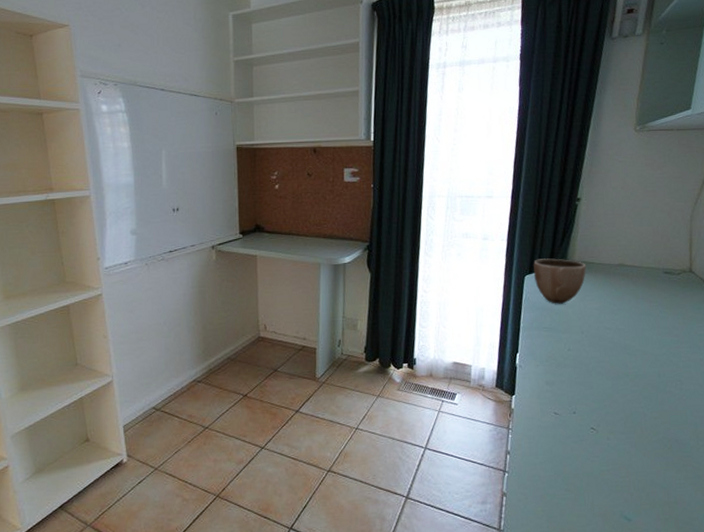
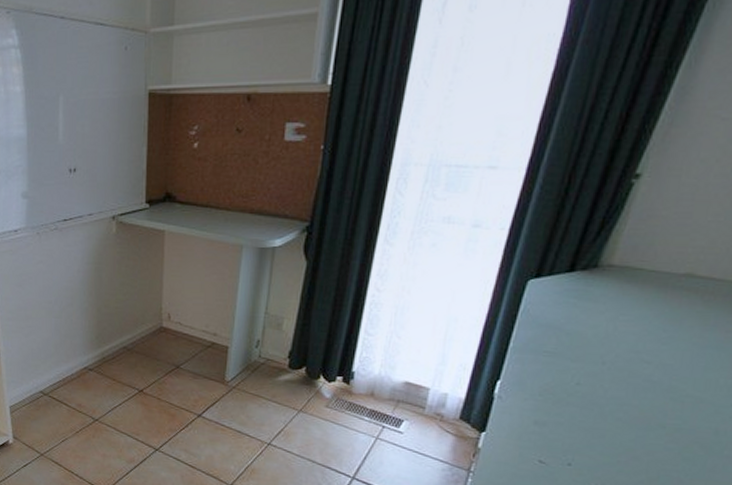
decorative bowl: present [533,258,587,304] -> none [542,258,630,322]

